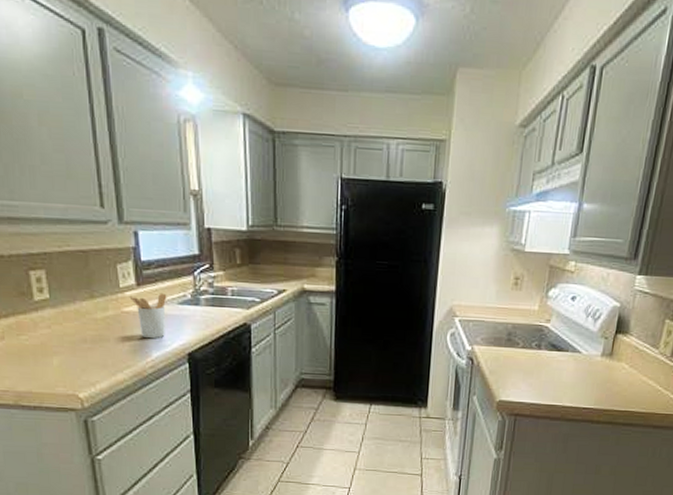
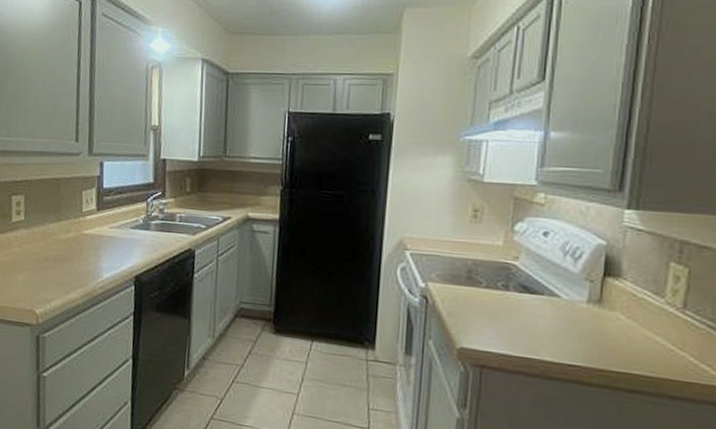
utensil holder: present [129,292,167,339] -> none [89,217,122,261]

